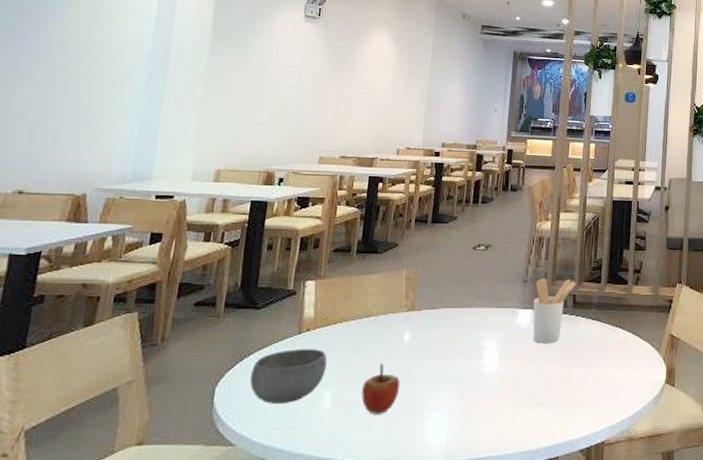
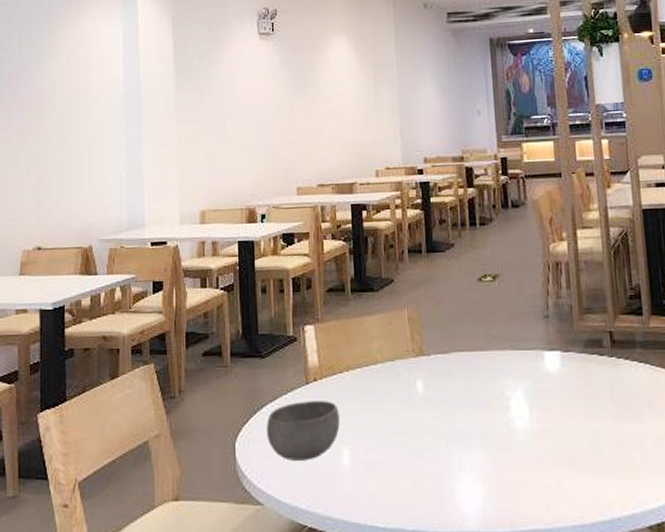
apple: present [361,363,400,414] -> none [381,416,422,475]
utensil holder: present [533,278,576,343] -> none [559,311,611,393]

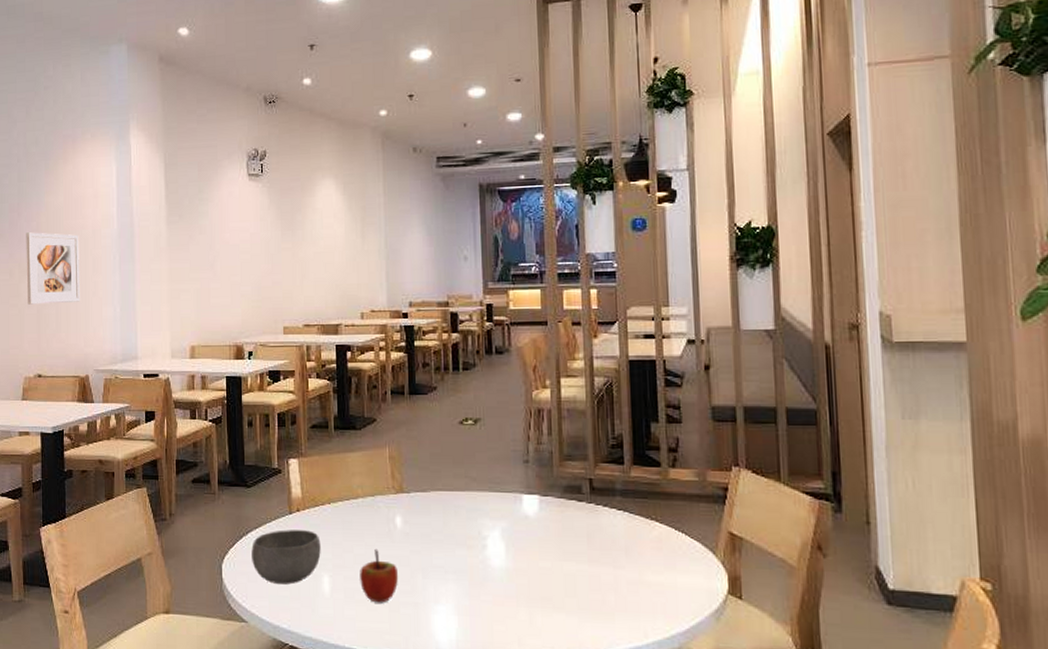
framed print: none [26,97,84,173] -> present [26,232,81,305]
apple: none [381,416,422,475] -> present [360,548,399,603]

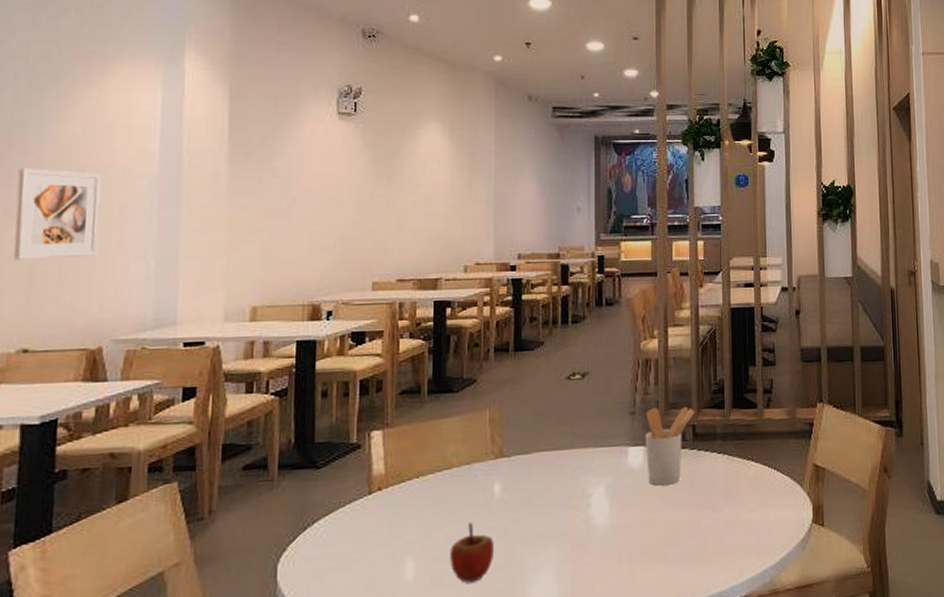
bowl: present [252,530,321,585] -> none [317,511,405,579]
utensil holder: none [539,458,592,536] -> present [644,406,695,486]

